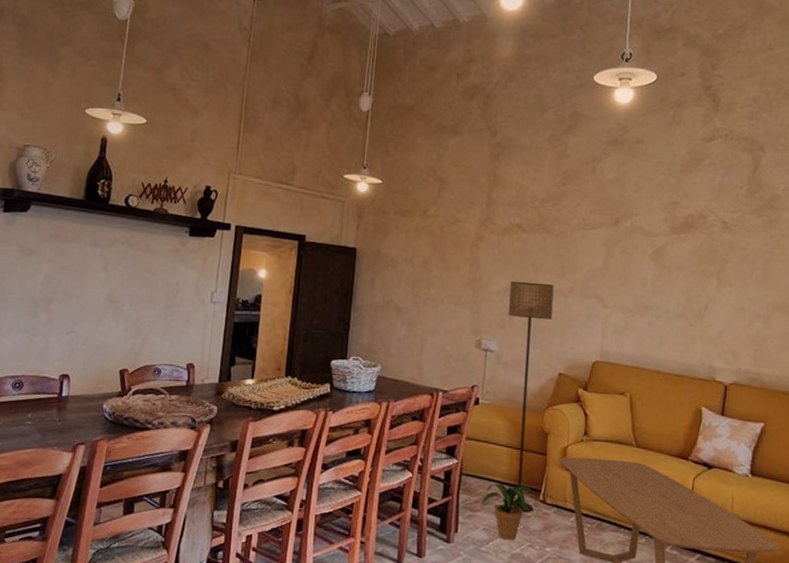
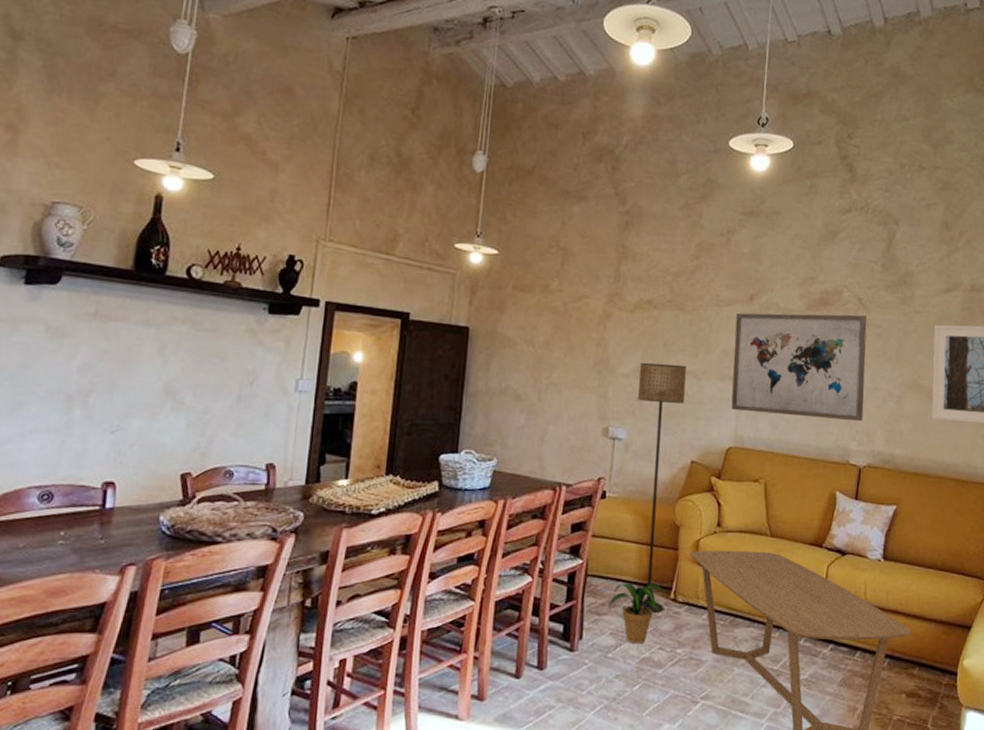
wall art: none [597,235,733,341] -> present [731,313,867,422]

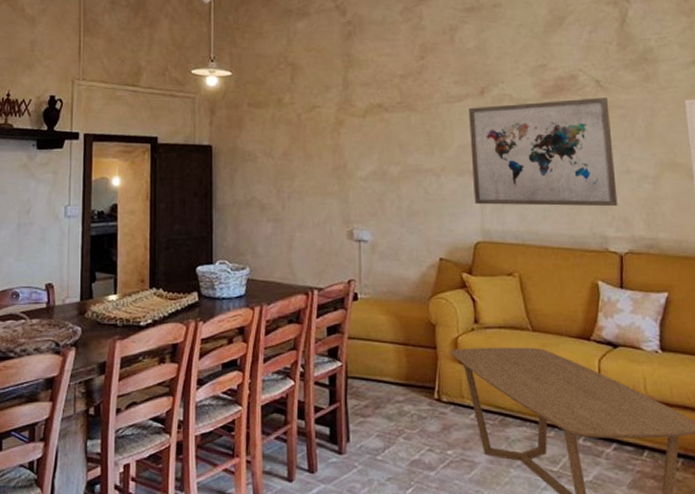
potted plant: present [609,583,666,643] -> none [372,384,429,445]
floor lamp: present [631,362,686,612] -> none [377,164,429,413]

